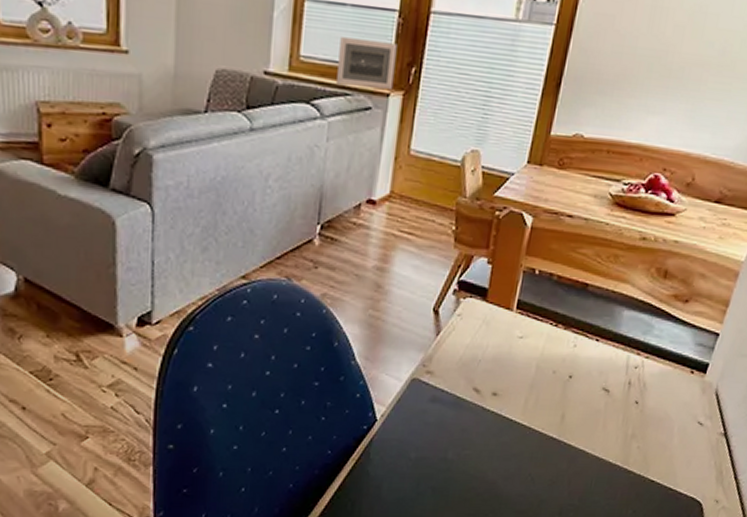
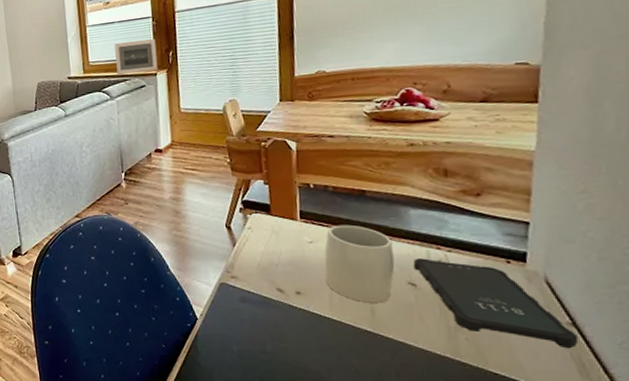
mug: none [525,320,600,409] -> present [324,224,395,303]
tablet: none [611,363,725,457] -> present [413,258,579,349]

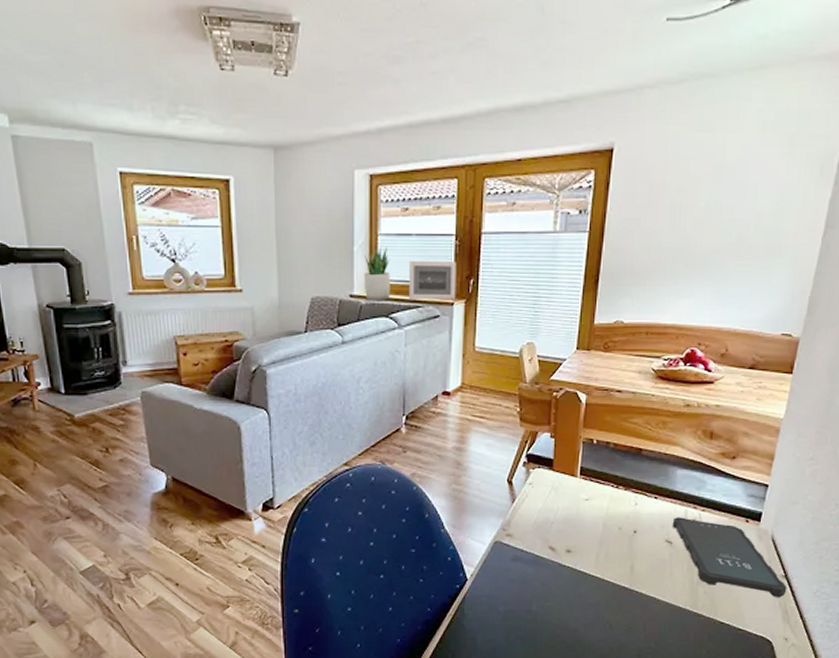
planter: none [77,35,101,80] -> present [363,247,390,300]
mug: present [324,224,395,303] -> none [595,483,658,560]

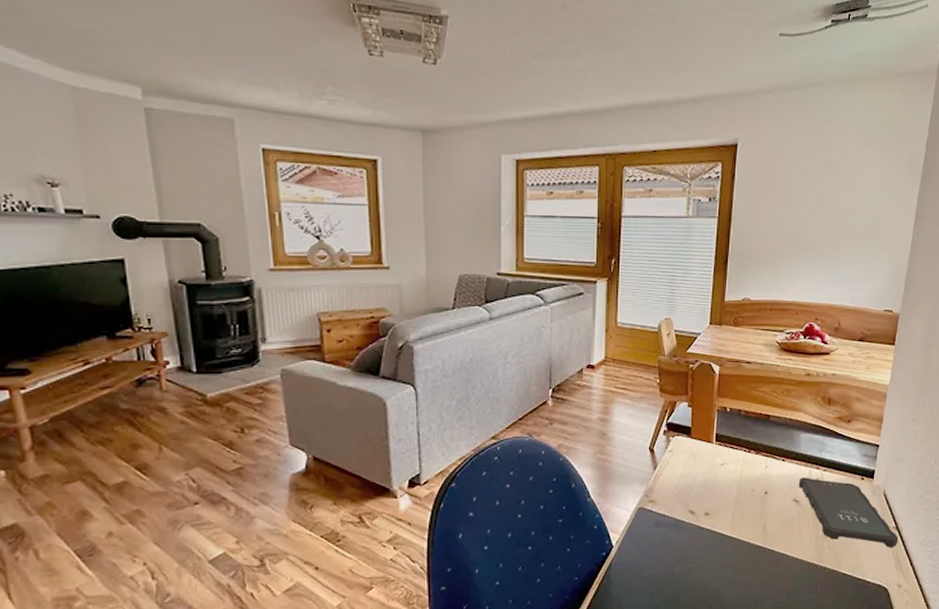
planter: present [363,247,390,300] -> none [510,228,536,278]
picture frame: present [409,261,457,300] -> none [554,241,599,279]

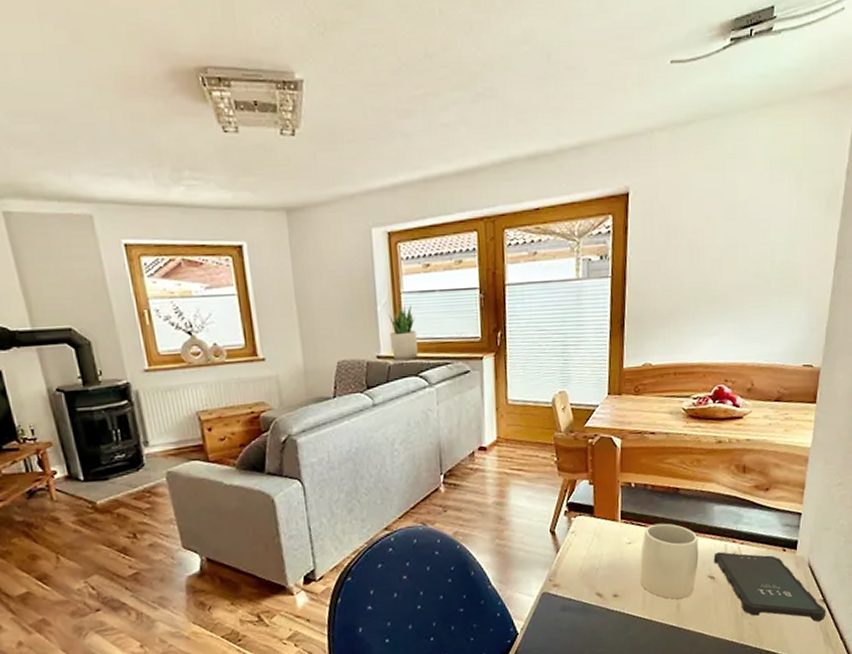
planter: none [510,228,536,278] -> present [389,305,418,360]
mug: none [731,447,786,520] -> present [640,523,699,600]

